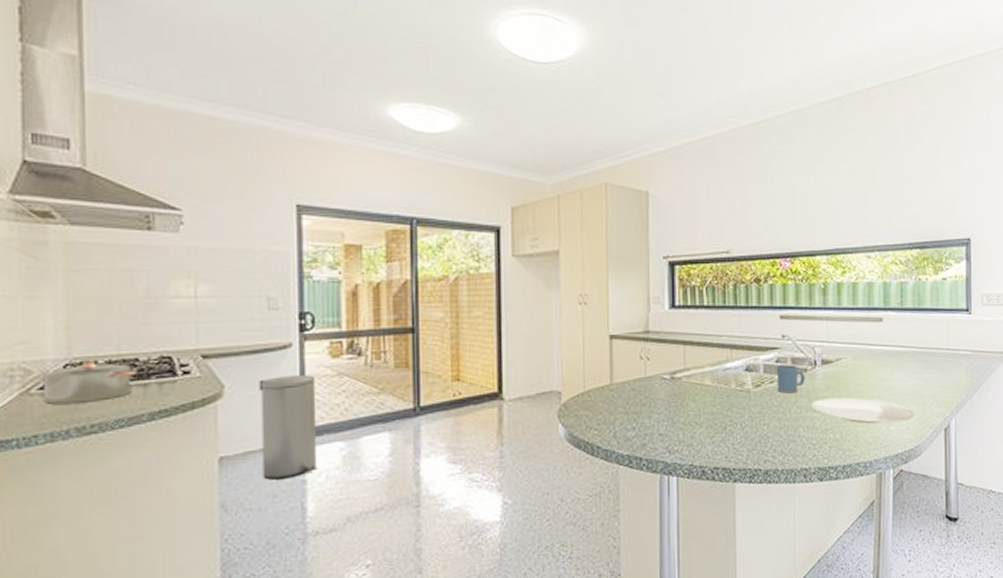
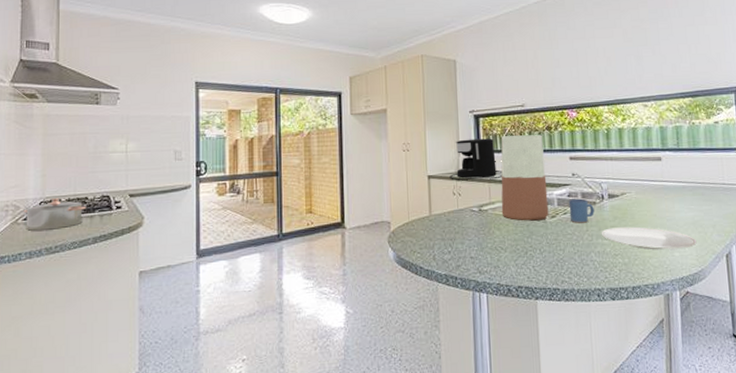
pedal bin: present [259,375,318,480] -> none [167,209,208,290]
coffee maker: none [636,290,701,342] -> present [449,138,503,181]
vase: none [697,288,753,391] -> present [501,134,549,221]

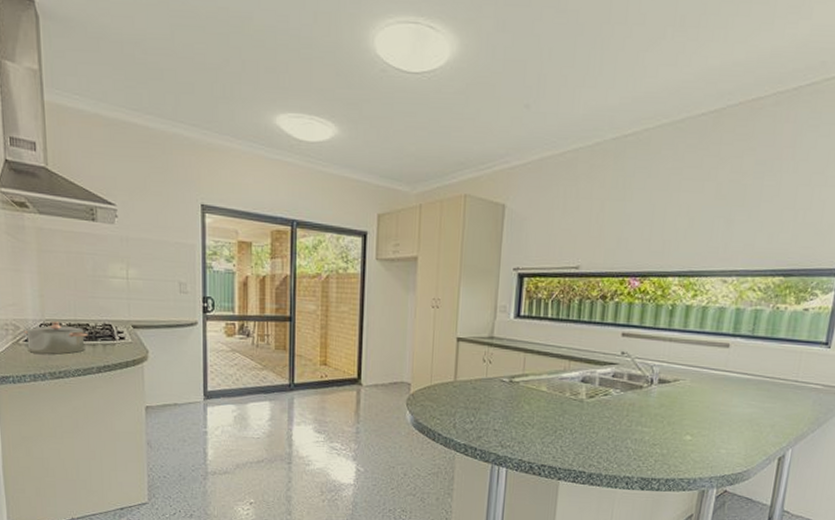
coffee maker: present [449,138,503,181] -> none [481,300,542,349]
vase: present [501,134,549,221] -> none [534,301,595,400]
mug: present [568,198,595,224] -> none [610,380,640,407]
plate: present [601,226,697,250] -> none [642,415,749,446]

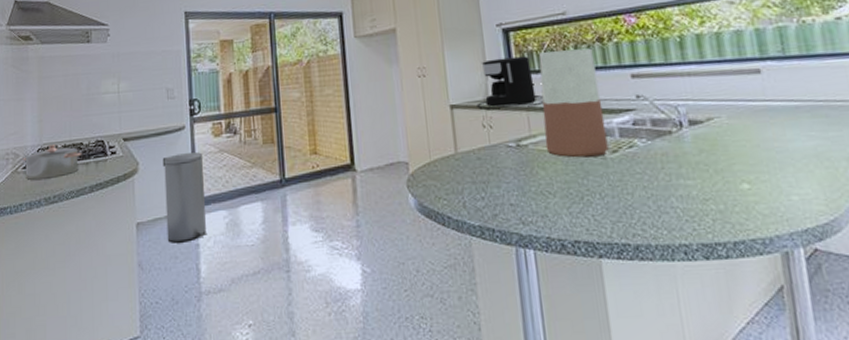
pedal bin: none [173,348,216,429] -> present [162,152,208,243]
coffee maker: none [481,300,542,349] -> present [476,56,544,110]
vase: none [534,301,595,400] -> present [538,48,609,158]

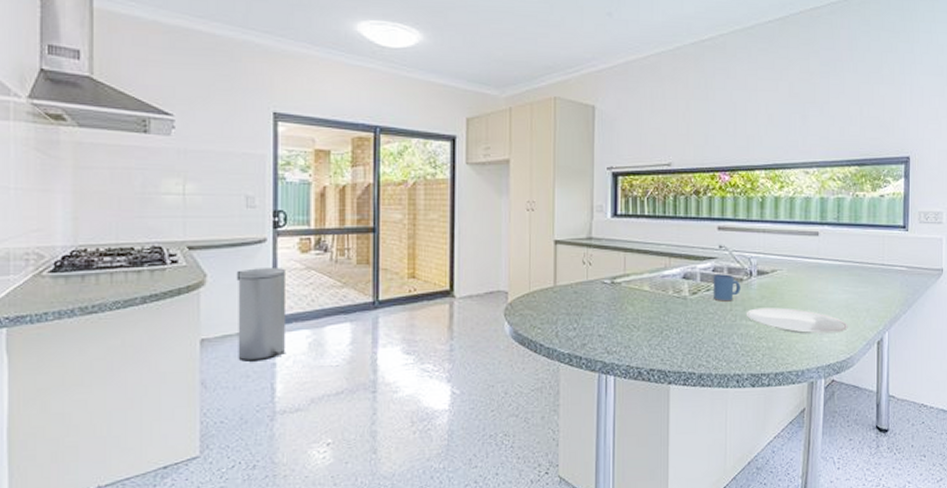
cooking pot: present [23,143,82,181] -> none [49,246,133,287]
coffee maker: present [476,56,544,110] -> none [579,200,641,248]
vase: present [538,48,609,158] -> none [637,199,690,297]
mug: none [633,127,671,159] -> present [713,274,740,302]
plate: none [682,161,824,193] -> present [746,307,848,334]

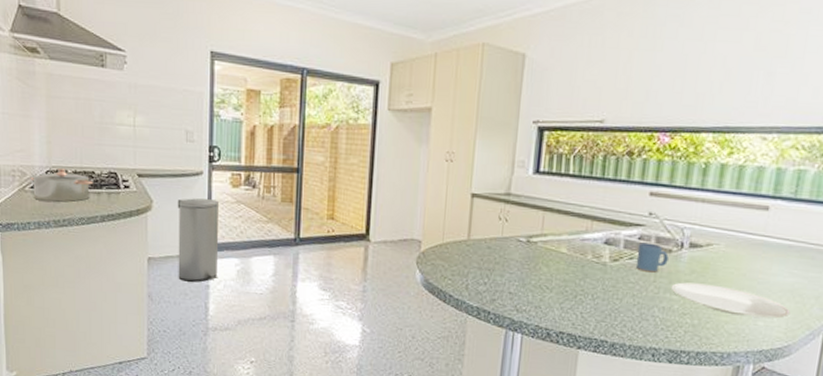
cooking pot: none [49,246,133,287] -> present [30,167,94,202]

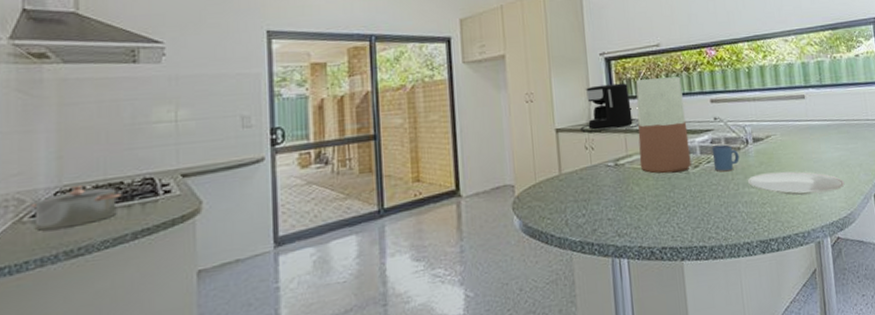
pedal bin: present [177,198,220,282] -> none [234,186,290,290]
coffee maker: none [497,155,563,208] -> present [580,83,640,133]
vase: none [553,157,620,263] -> present [636,76,692,174]

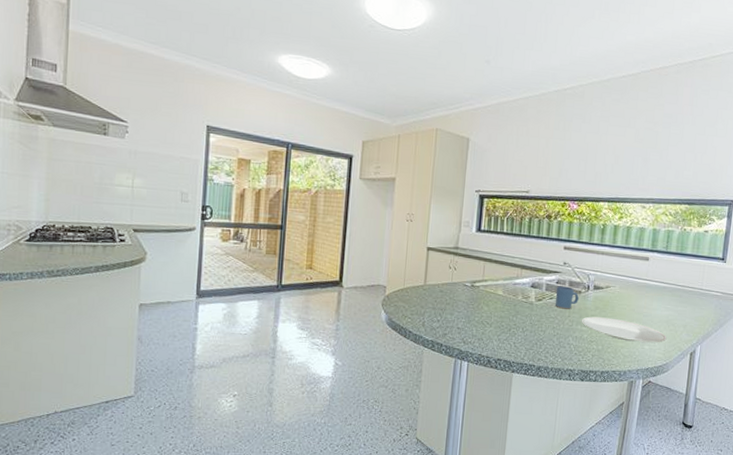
cooking pot: present [31,184,122,231] -> none [26,223,90,254]
coffee maker: present [580,83,640,133] -> none [448,217,499,259]
vase: present [636,76,692,174] -> none [492,219,542,302]

